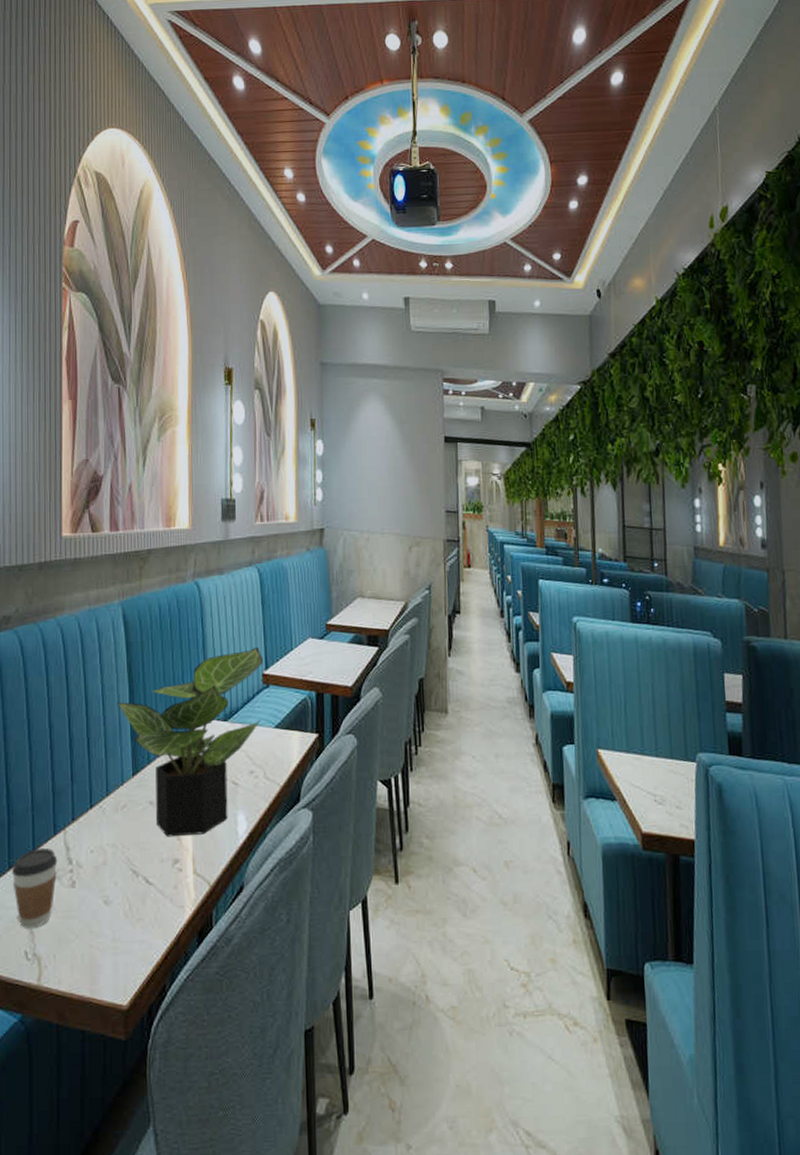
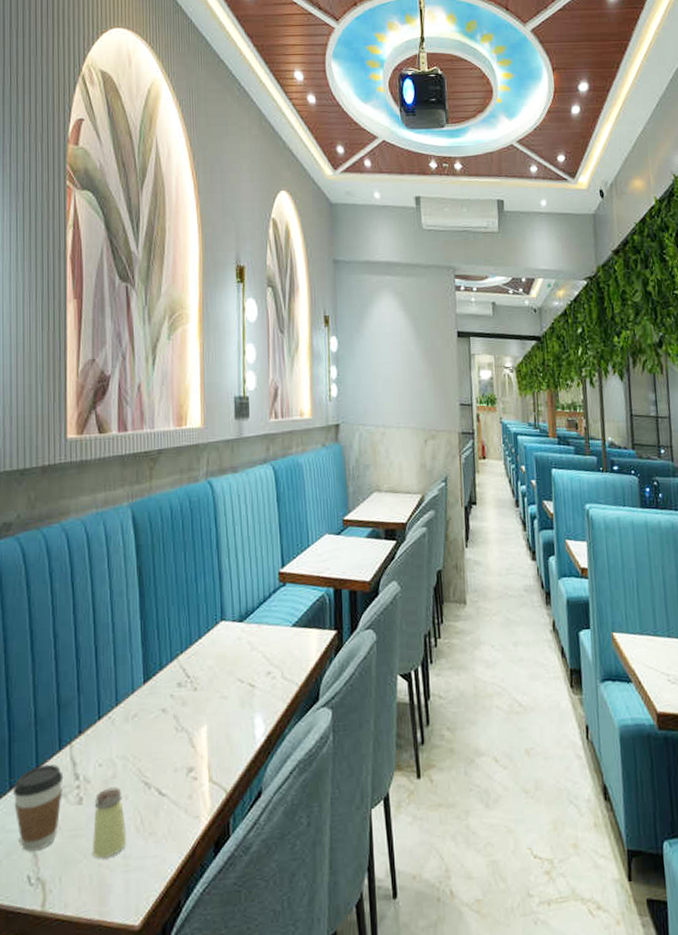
saltshaker: none [84,873,116,939] -> present [92,787,127,858]
potted plant: present [117,646,263,837] -> none [126,545,279,745]

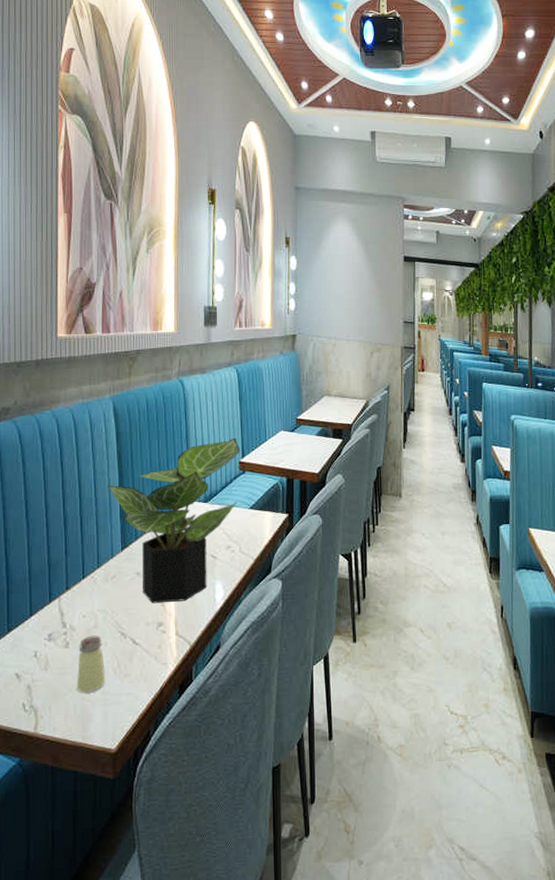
coffee cup: present [12,765,64,851] -> none [10,614,53,684]
potted plant: none [126,545,279,745] -> present [107,437,240,604]

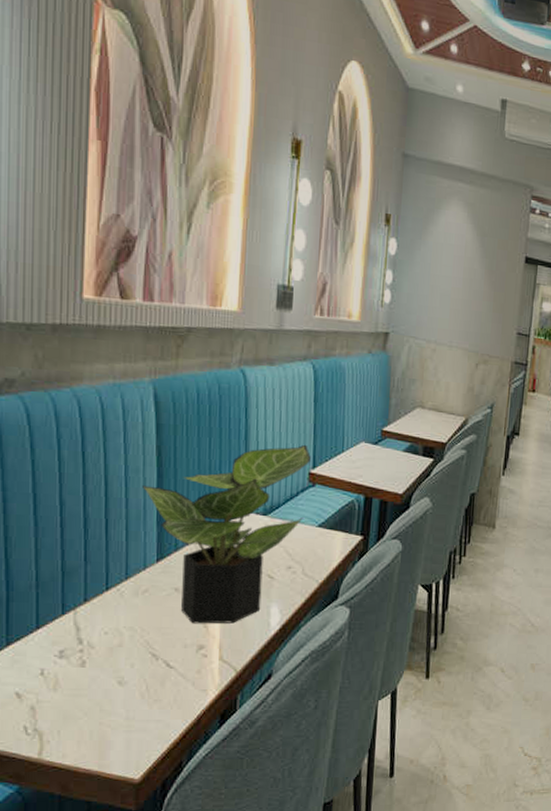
saltshaker: present [76,635,106,693] -> none [93,655,131,717]

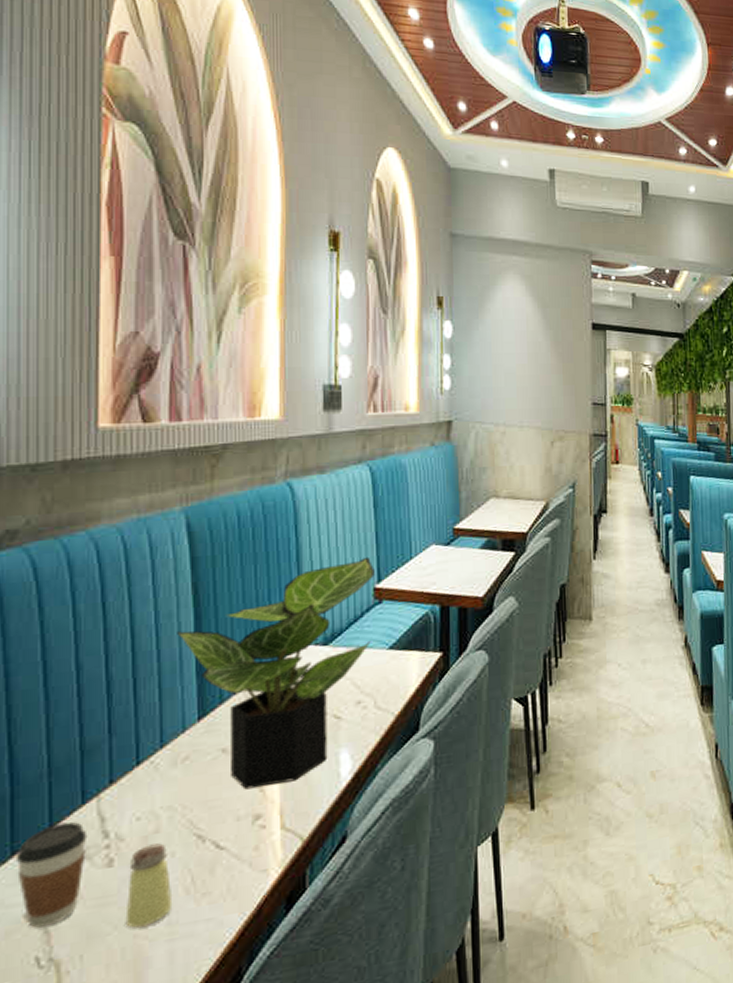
coffee cup: none [9,627,66,704] -> present [15,822,88,928]
saltshaker: none [93,655,131,717] -> present [125,843,173,928]

